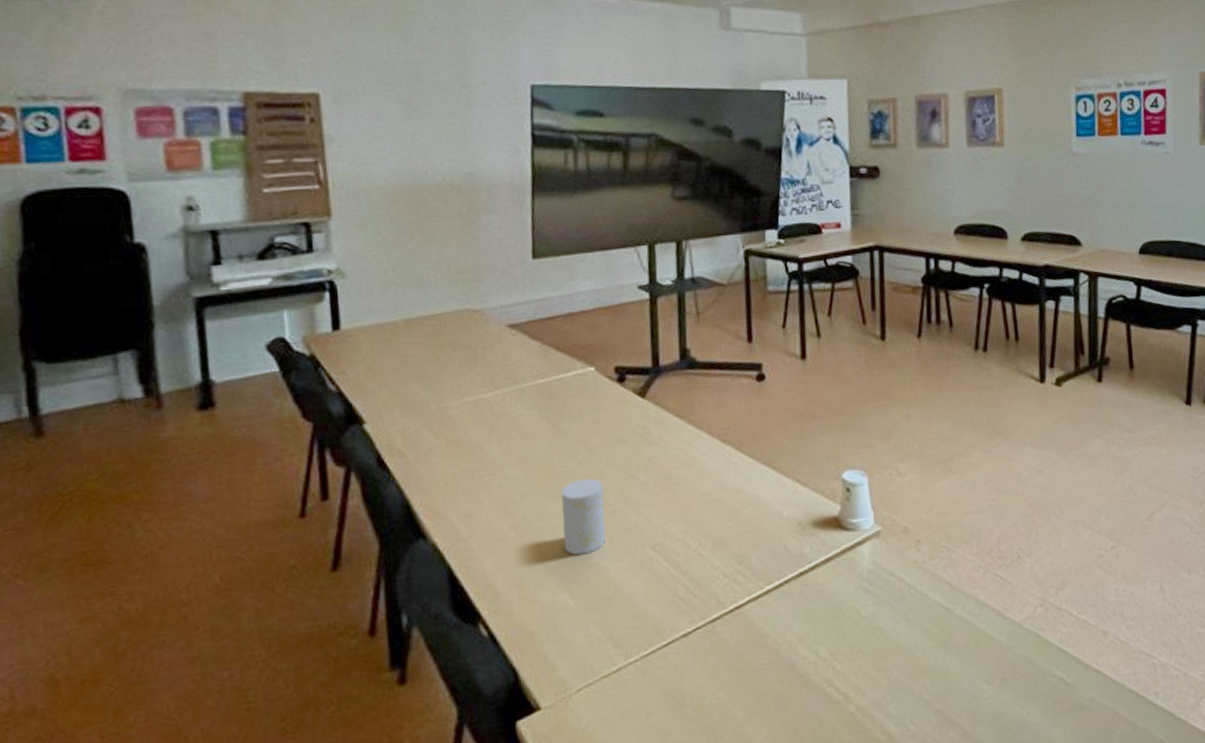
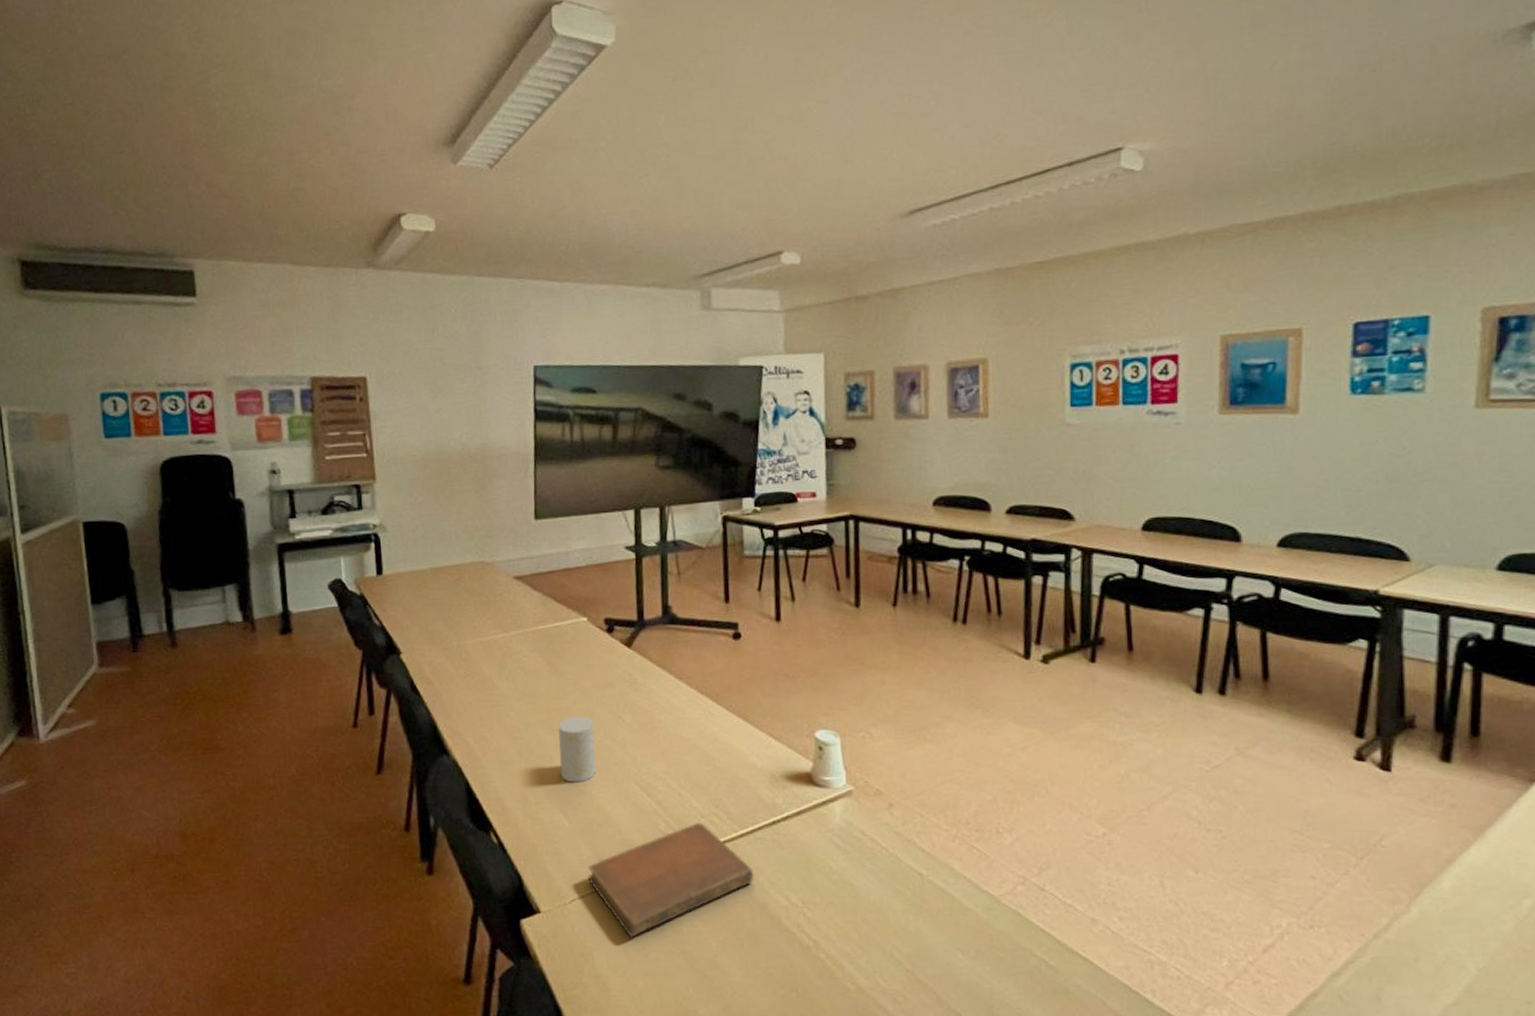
notebook: none [597,582,780,722] -> present [588,822,753,938]

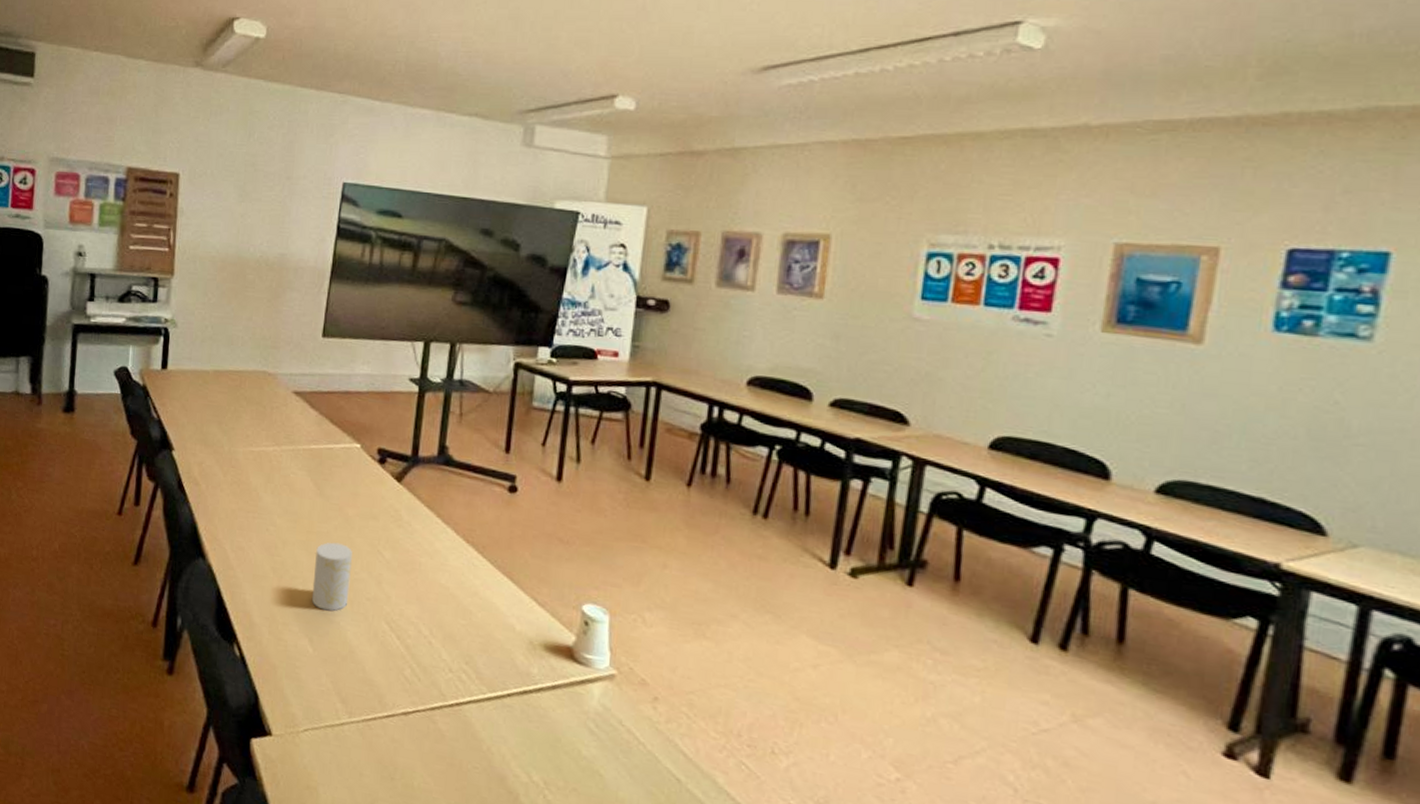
notebook: present [588,822,753,938] -> none [324,675,496,781]

